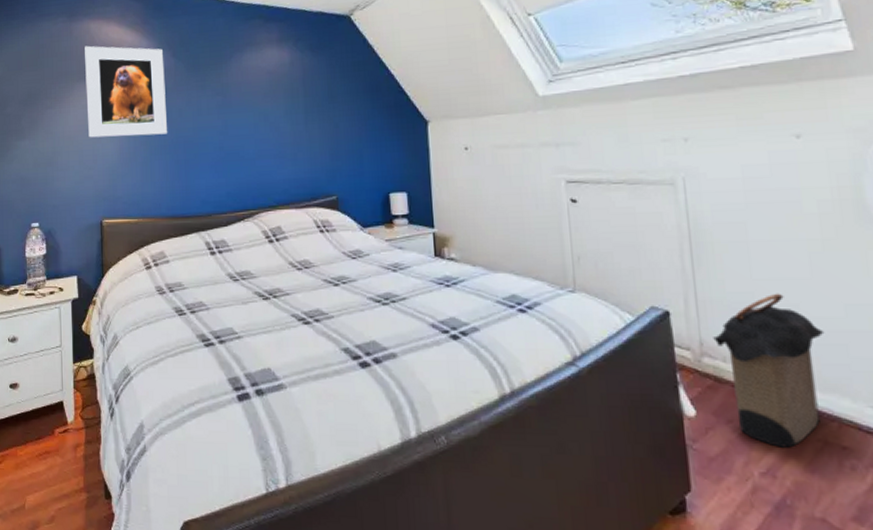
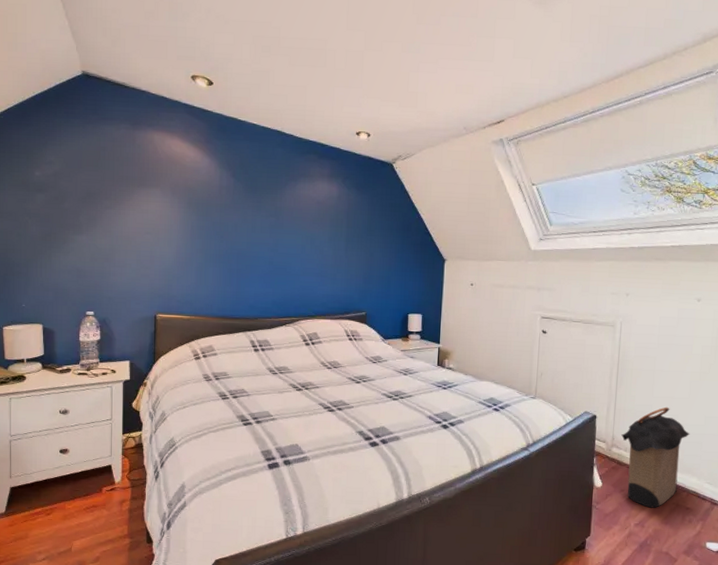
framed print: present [85,45,168,138] -> none [146,154,224,245]

